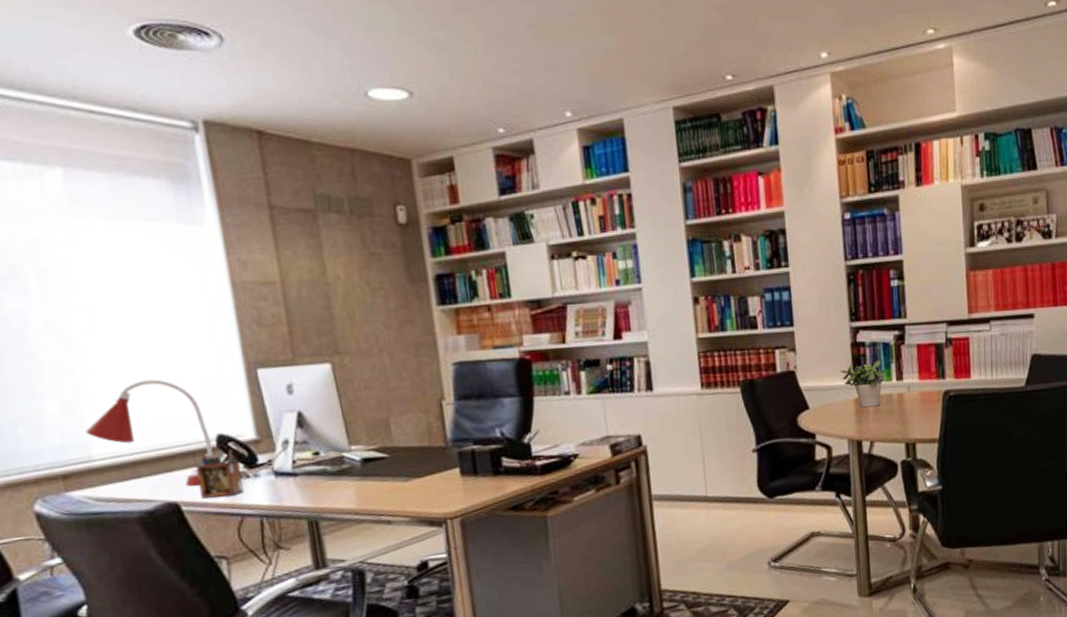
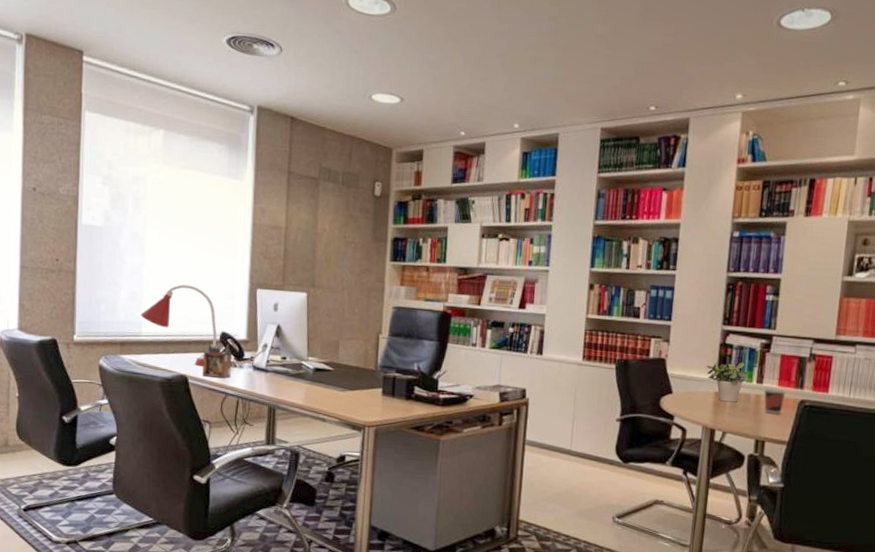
cup: none [906,384,928,412] -> present [763,389,786,414]

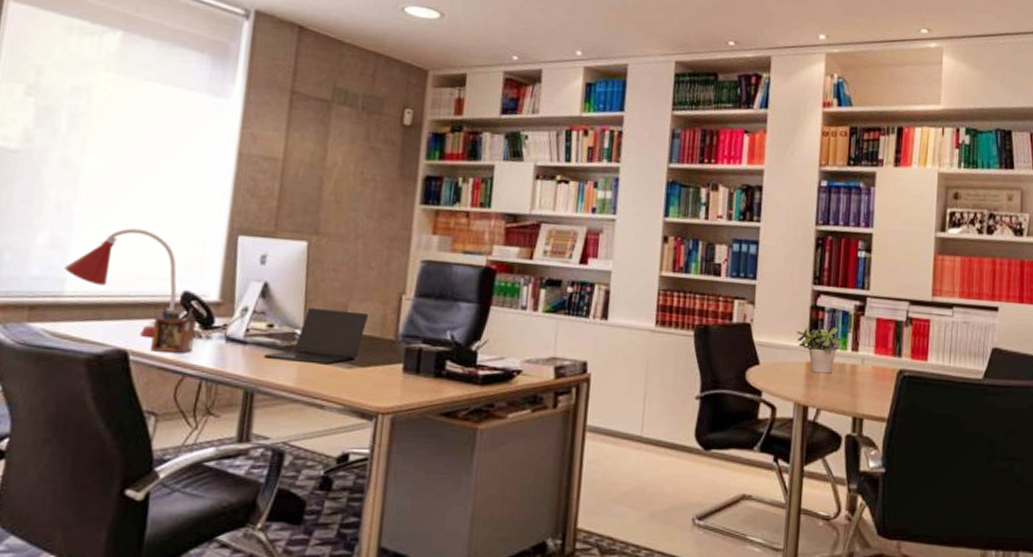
laptop: none [281,345,355,389] -> present [264,308,369,365]
cup: present [763,389,786,414] -> none [859,357,883,386]

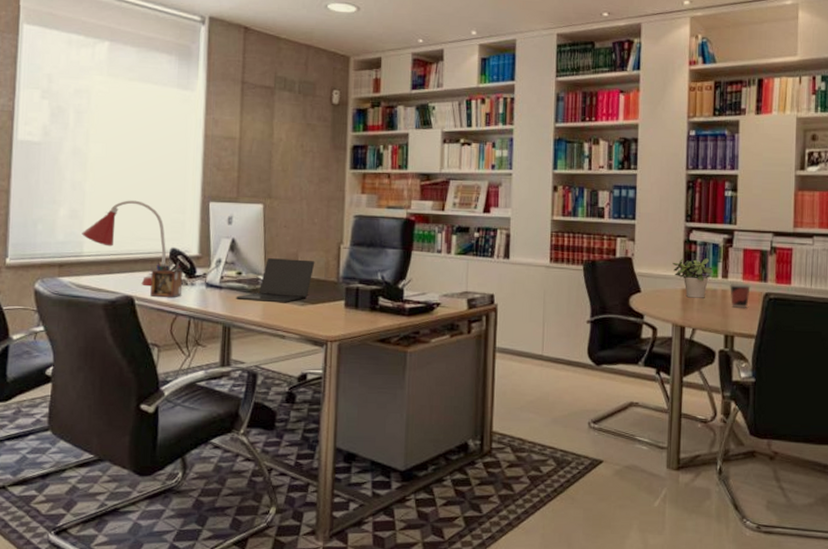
cup: none [859,357,883,386] -> present [730,283,751,308]

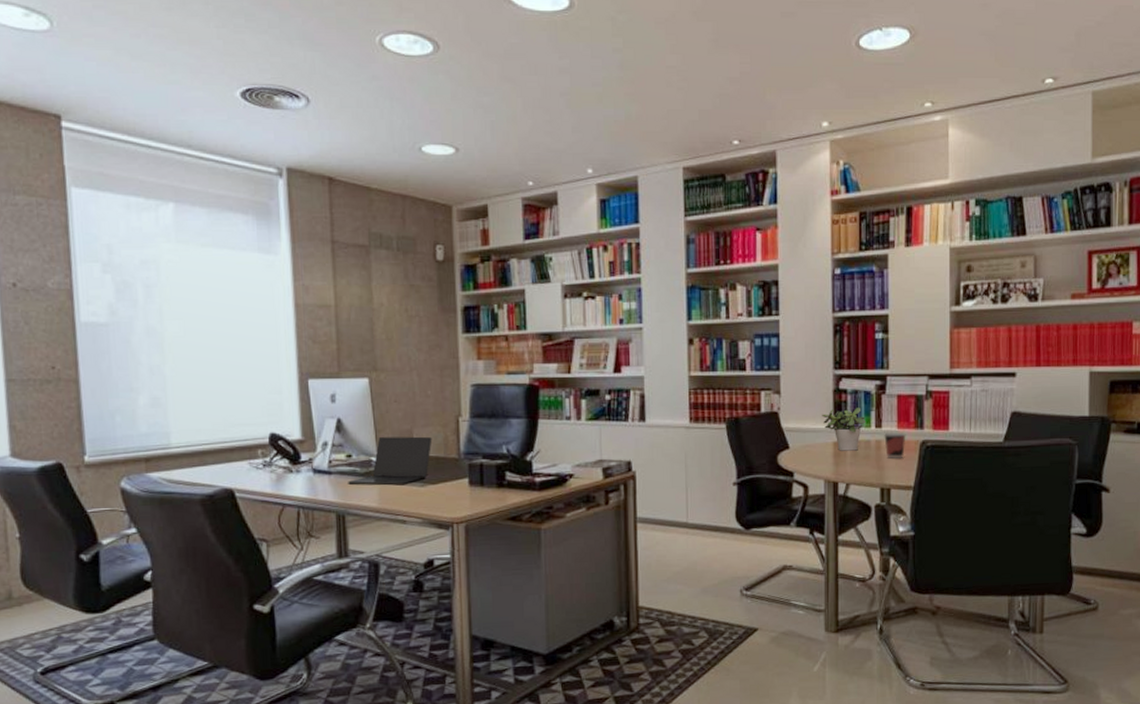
desk lamp: present [82,200,184,287] -> none [167,382,289,477]
desk organizer: present [150,260,183,297] -> none [250,445,287,488]

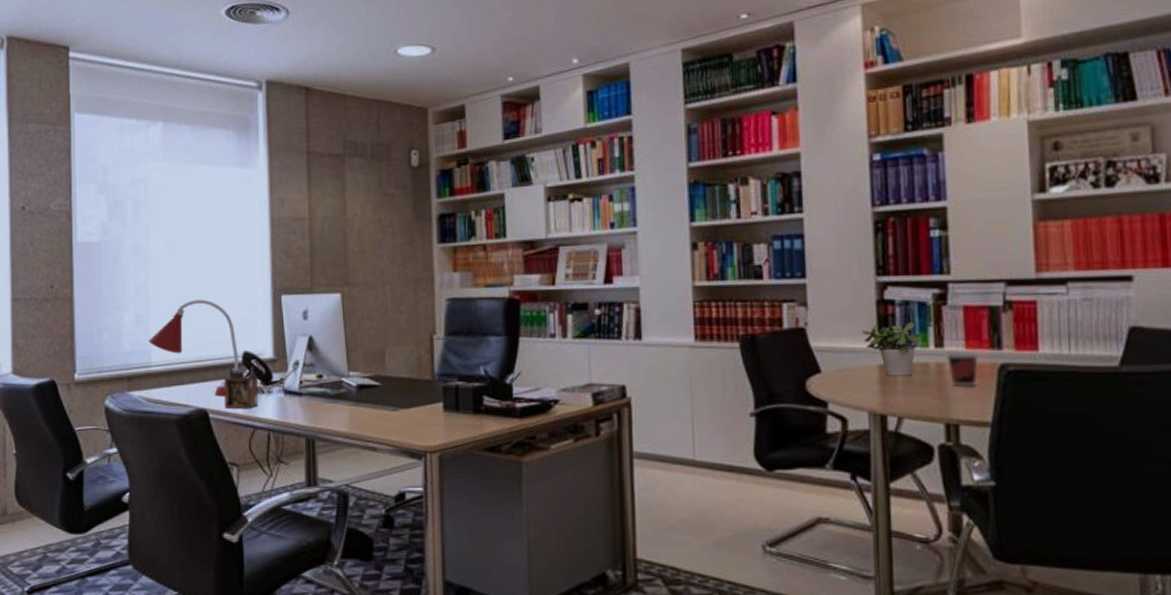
desk lamp: none [167,382,289,477] -> present [148,299,260,397]
desk organizer: none [250,445,287,488] -> present [224,364,259,408]
laptop: present [348,436,432,486] -> none [318,355,405,409]

